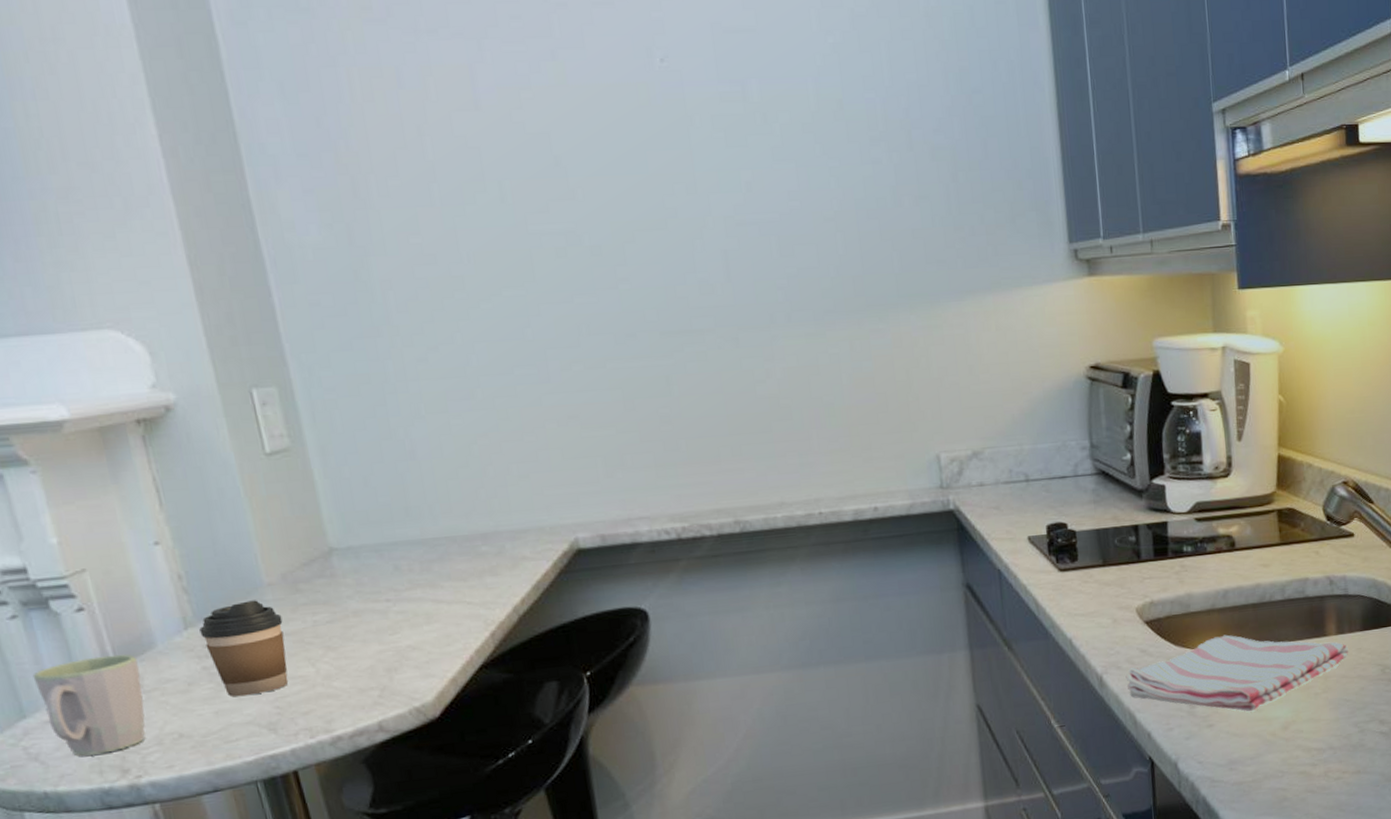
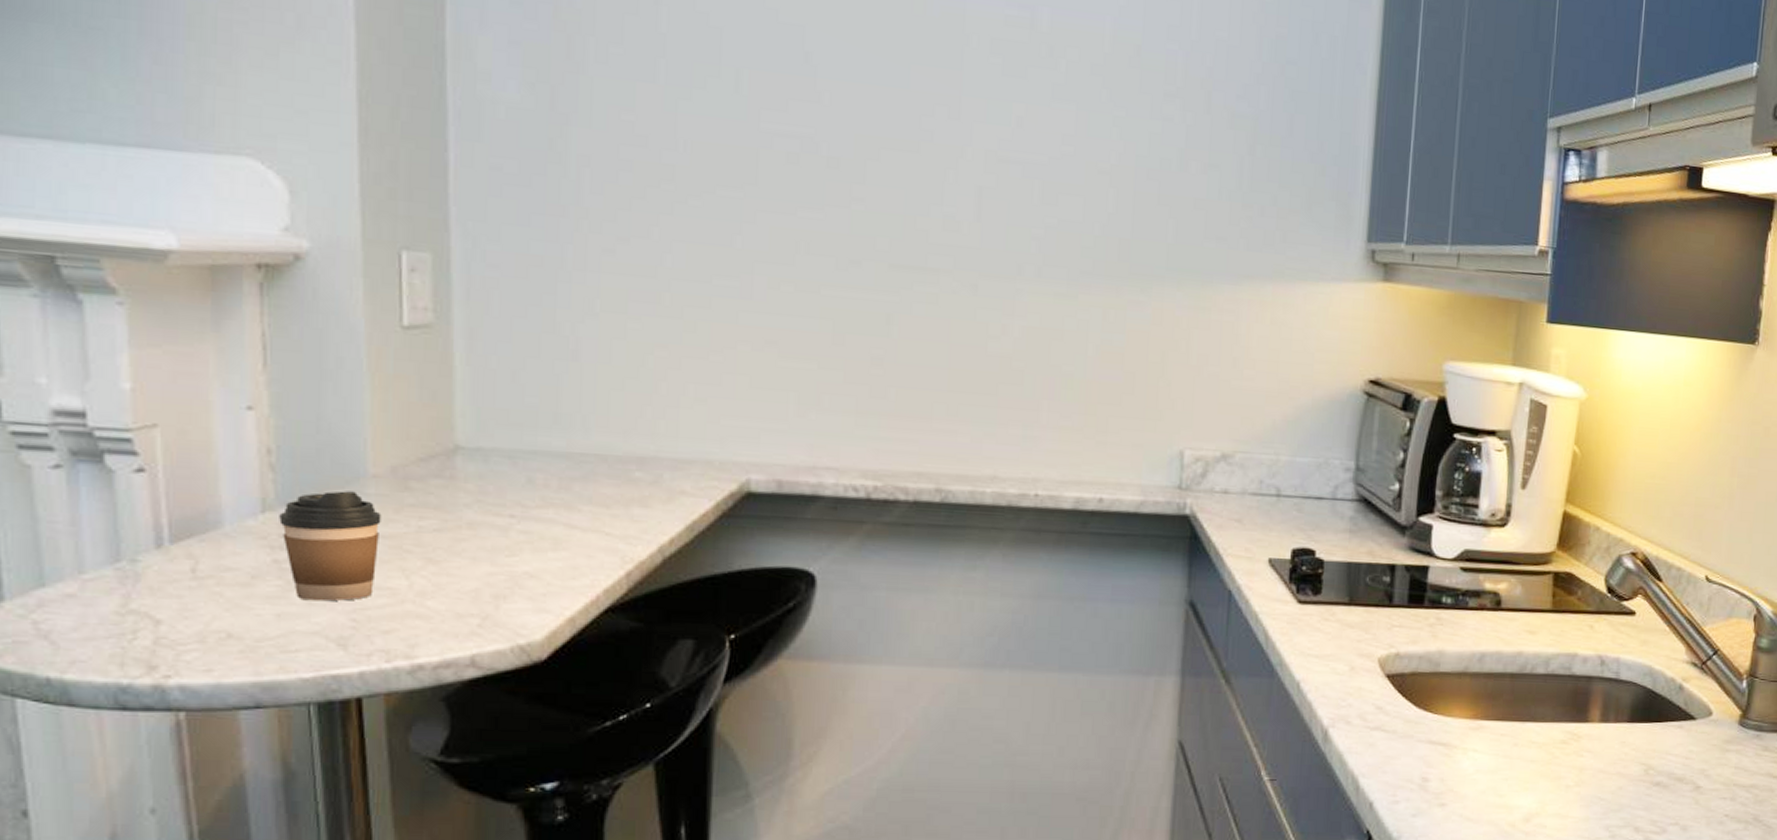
mug: present [32,654,145,756] -> none [64,528,196,643]
dish towel: present [1125,635,1349,712] -> none [1354,703,1612,796]

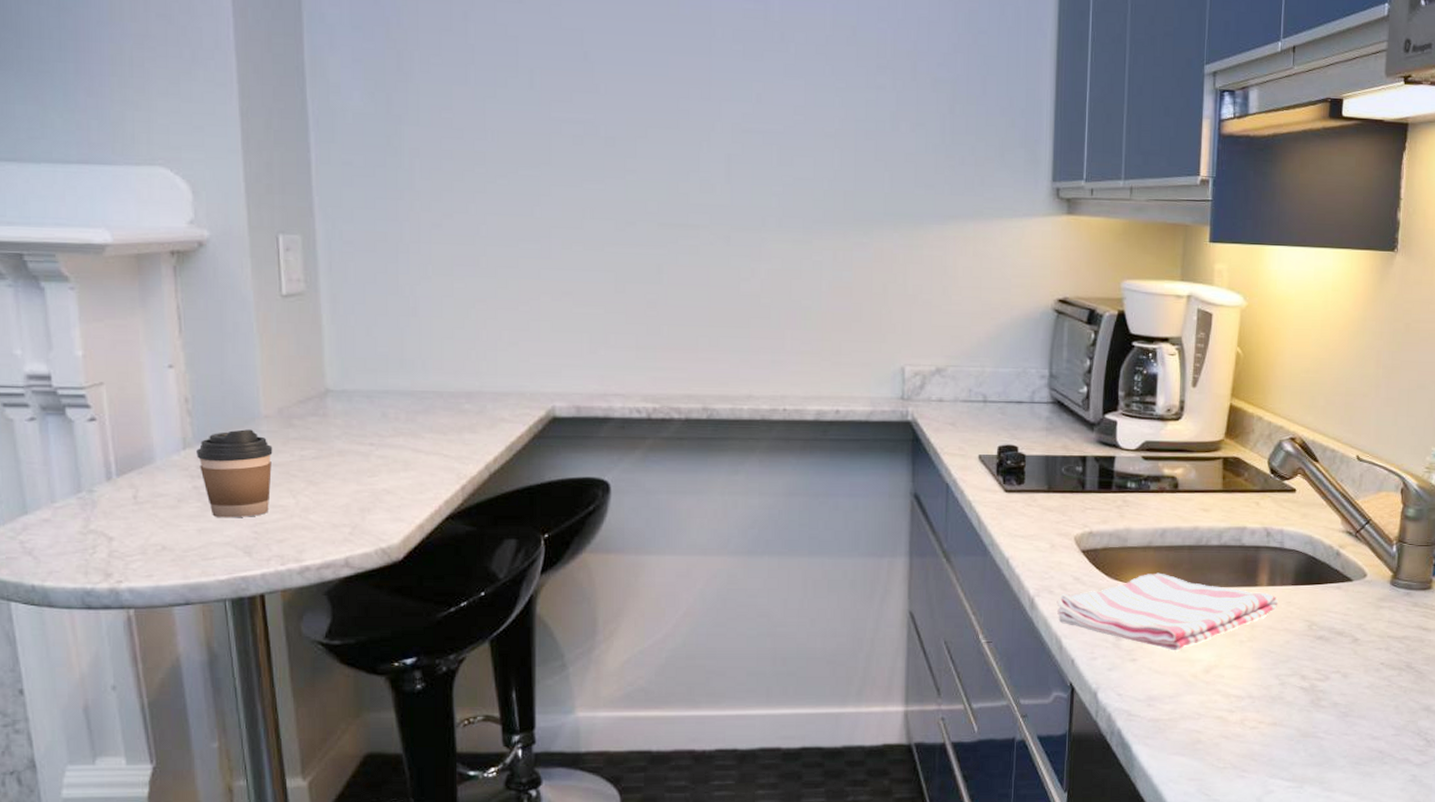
dish towel: none [1354,703,1612,796] -> present [1056,572,1279,651]

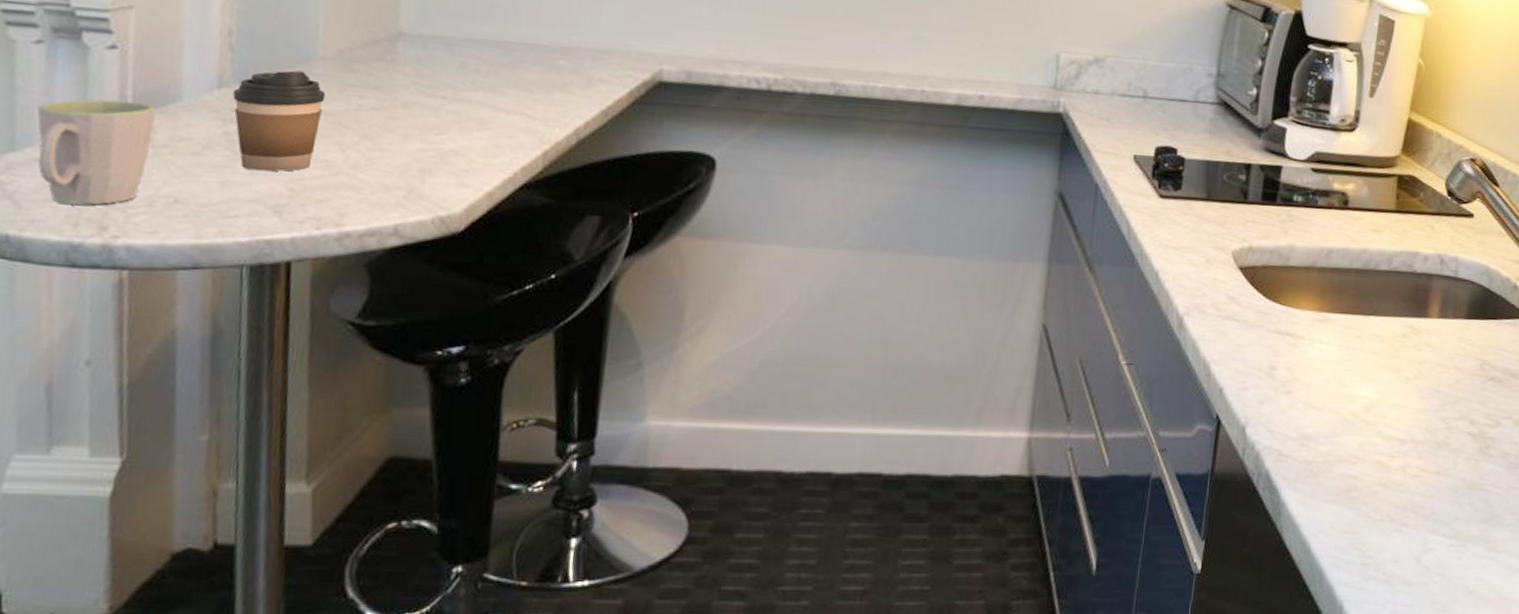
mug: none [40,465,136,556] -> present [37,99,156,205]
dish towel: present [1056,572,1279,651] -> none [1207,296,1449,385]

